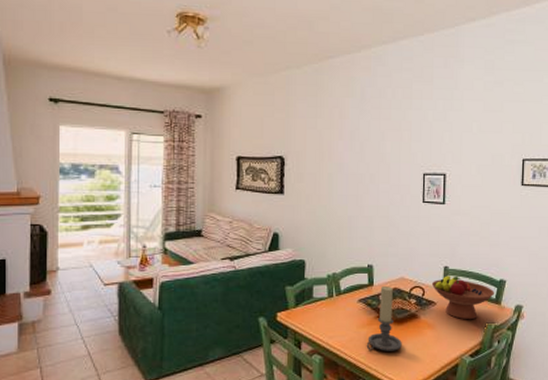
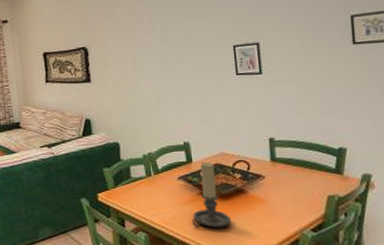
fruit bowl: present [431,275,494,320] -> none [256,147,334,193]

